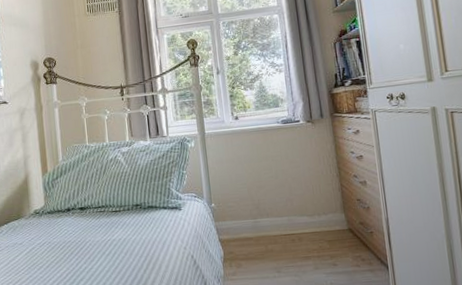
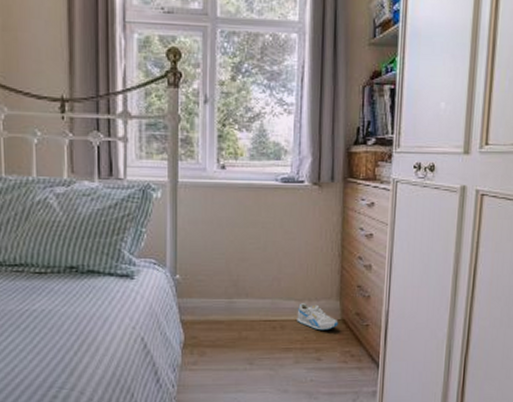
sneaker: none [310,217,347,240] -> present [297,303,339,331]

